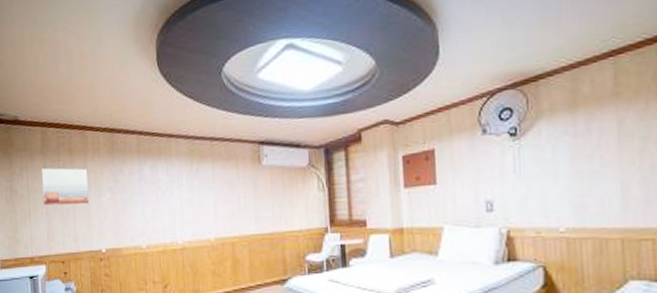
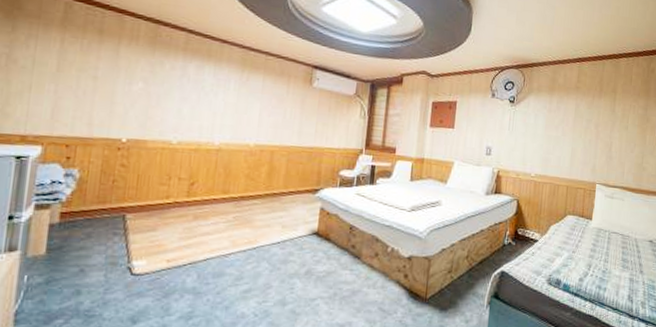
wall art: present [42,168,90,206] -> none [53,43,118,90]

